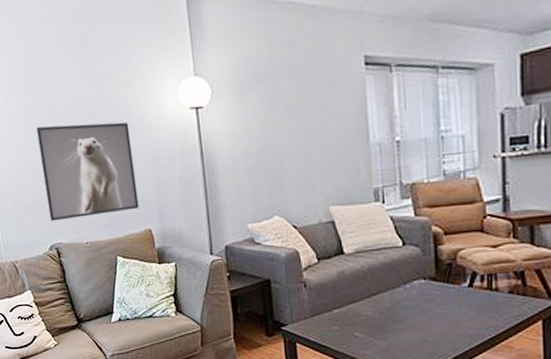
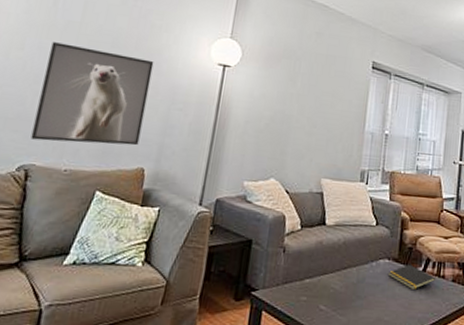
notepad: none [425,281,488,307] -> present [387,264,436,289]

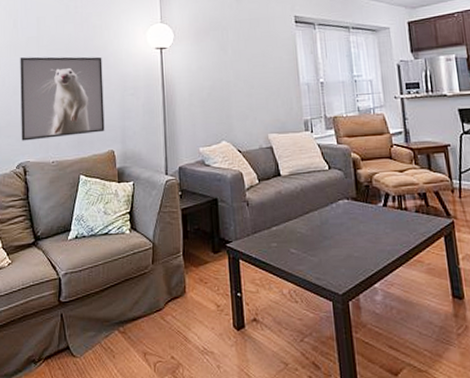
notepad: present [387,264,436,289] -> none [349,201,399,224]

